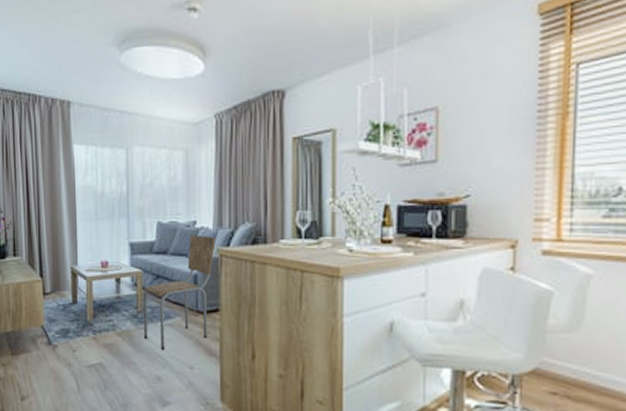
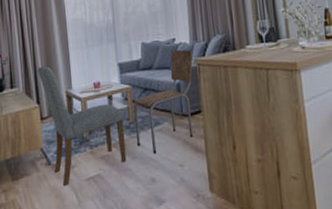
dining chair: none [41,235,133,369] -> present [37,66,127,186]

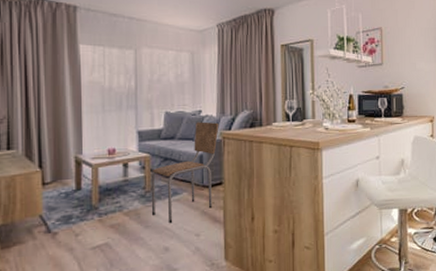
dining chair: present [37,66,127,186] -> none [41,128,141,254]

